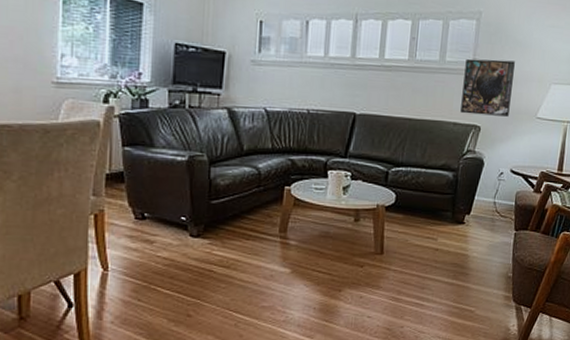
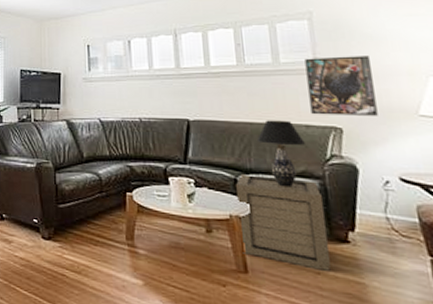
storage box: none [382,168,454,247] -> present [235,174,331,271]
table lamp: none [411,117,450,179] -> present [256,120,305,188]

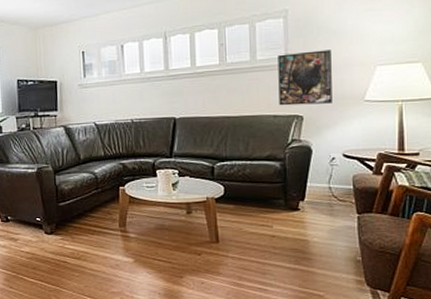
storage box: present [235,174,331,271] -> none [212,162,283,234]
table lamp: present [256,120,305,188] -> none [232,112,272,170]

